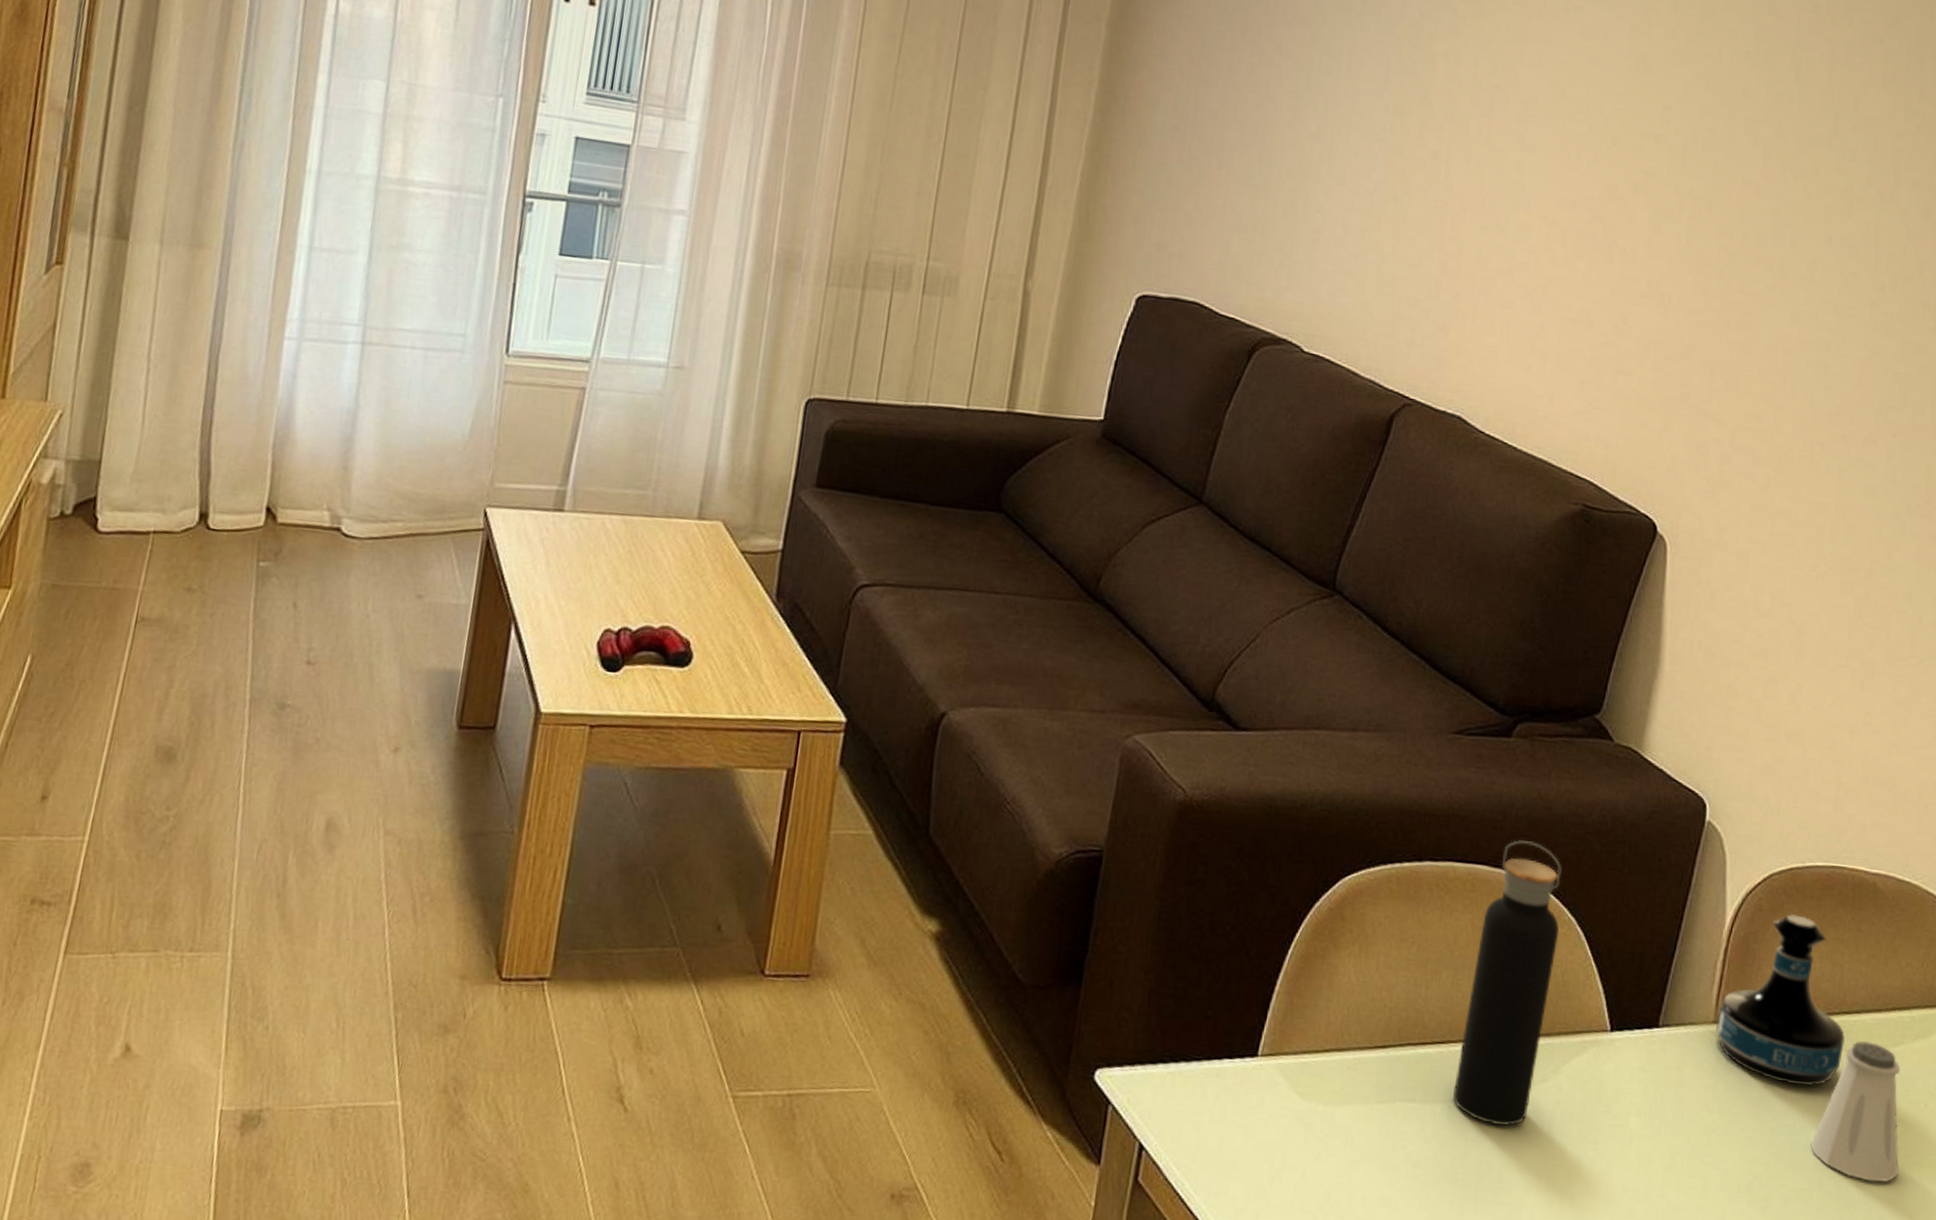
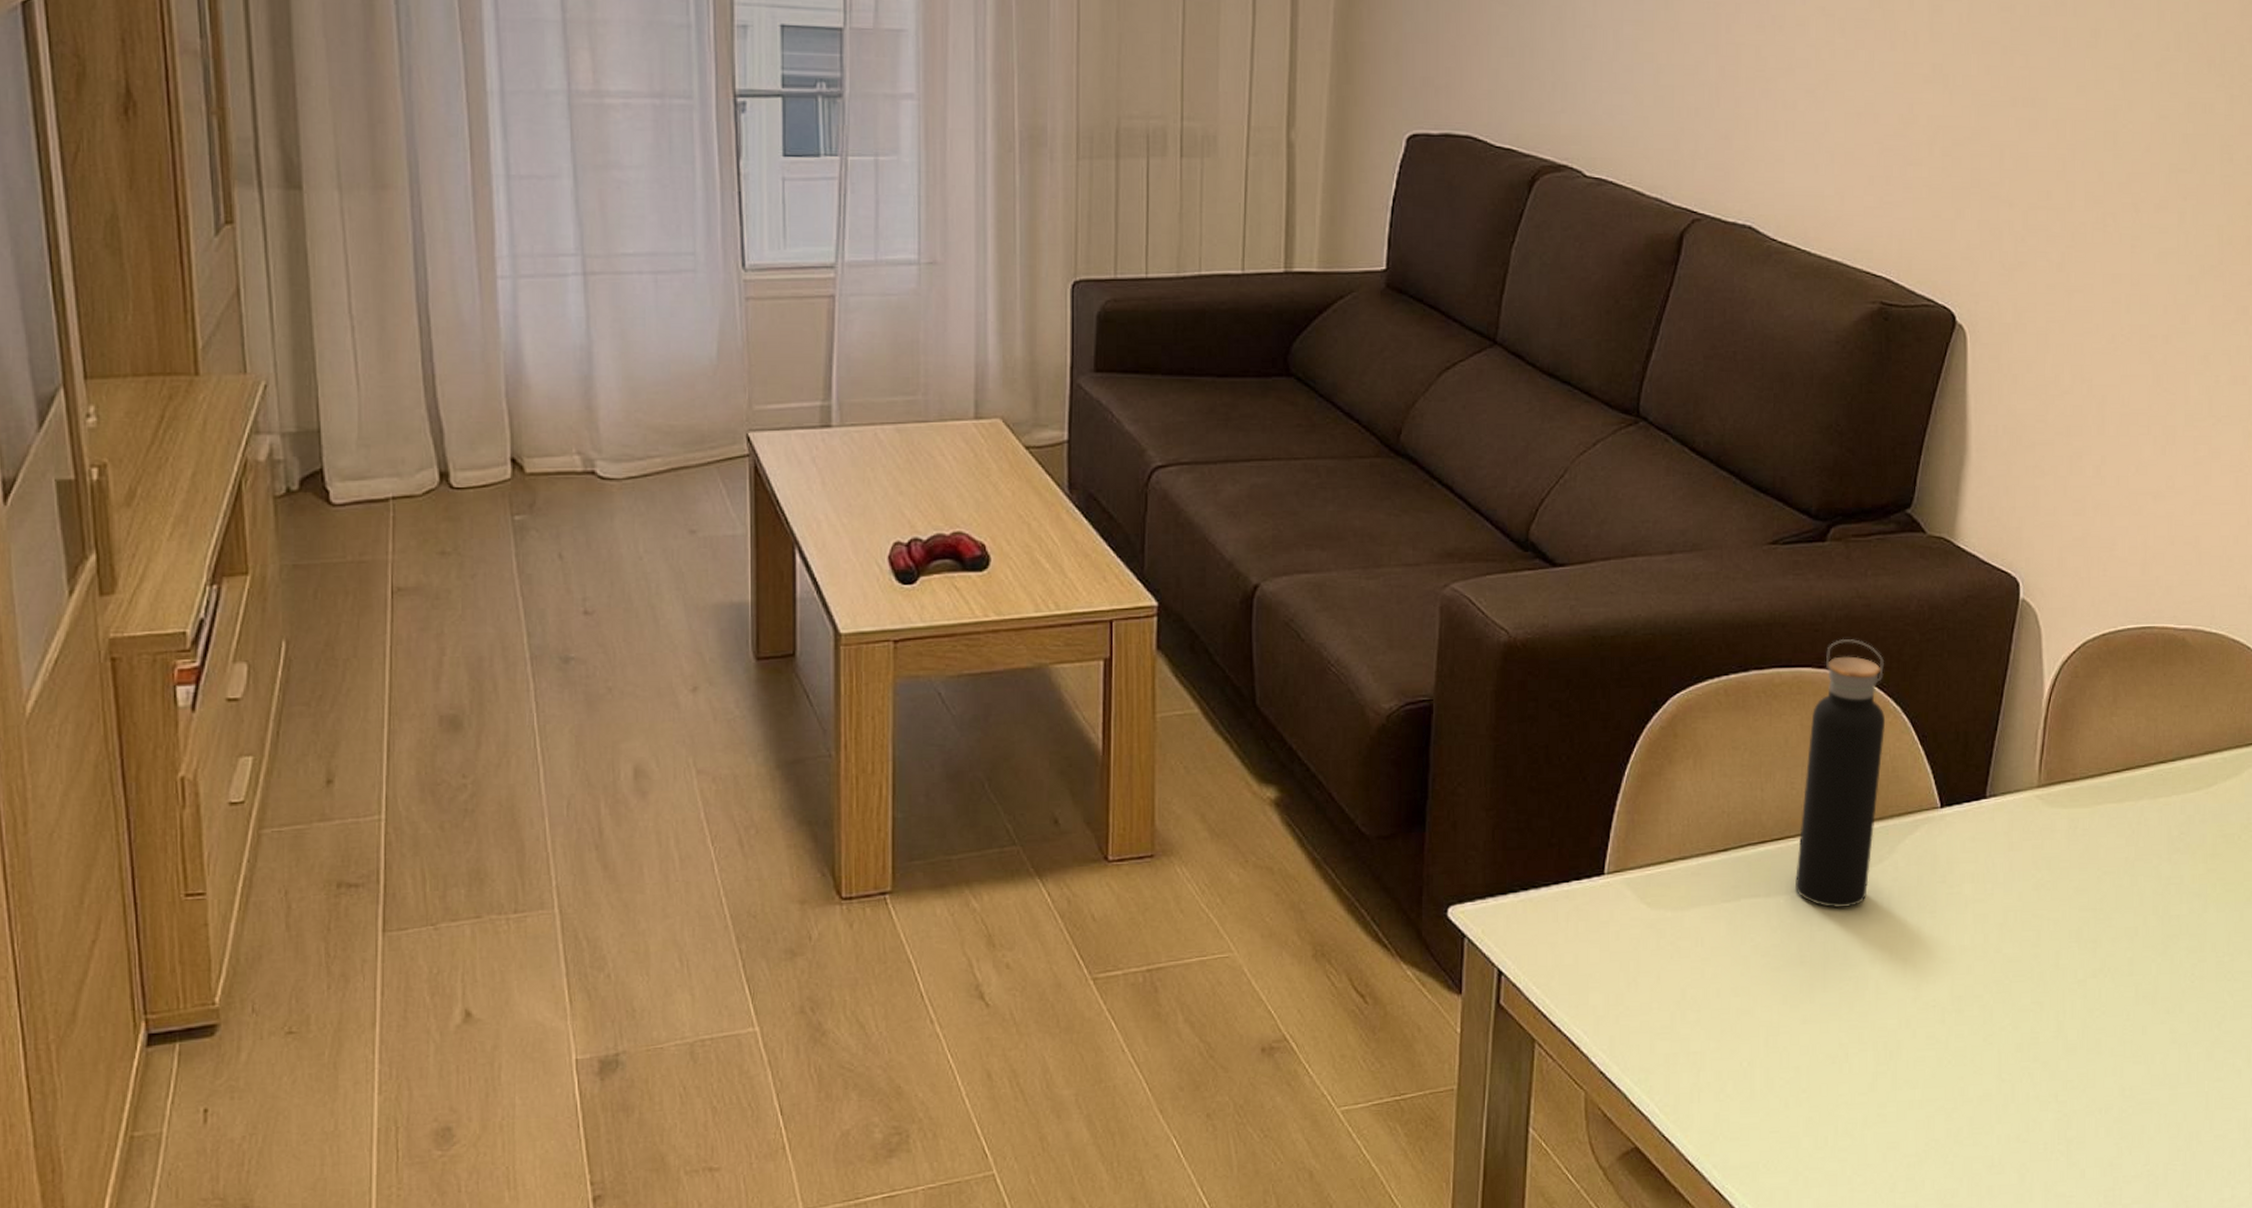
tequila bottle: present [1716,914,1845,1087] -> none [2041,677,2162,834]
saltshaker: present [1810,1040,1901,1182] -> none [2134,785,2216,913]

